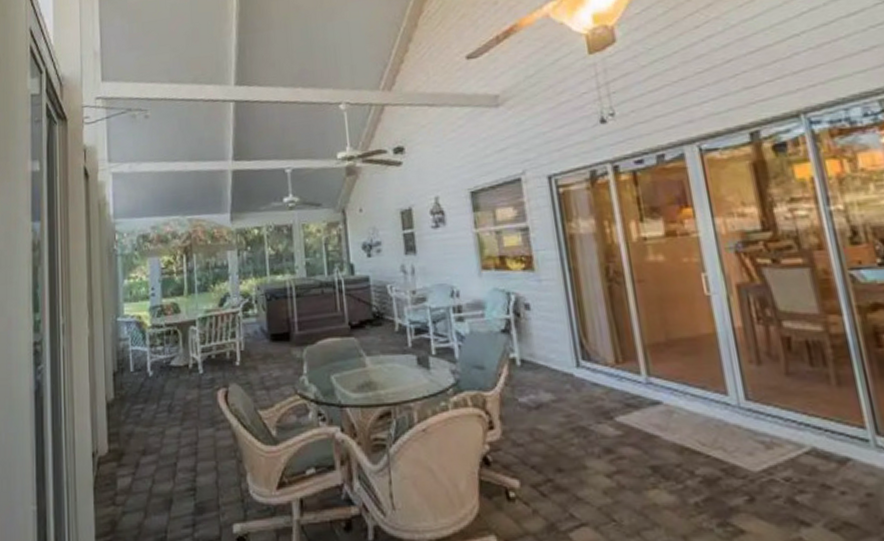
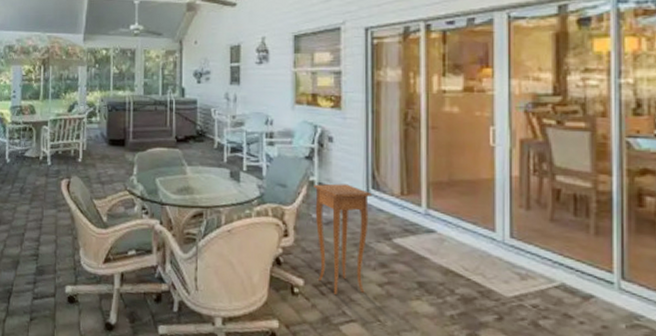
side table: none [515,357,593,494] -> present [314,183,372,294]

